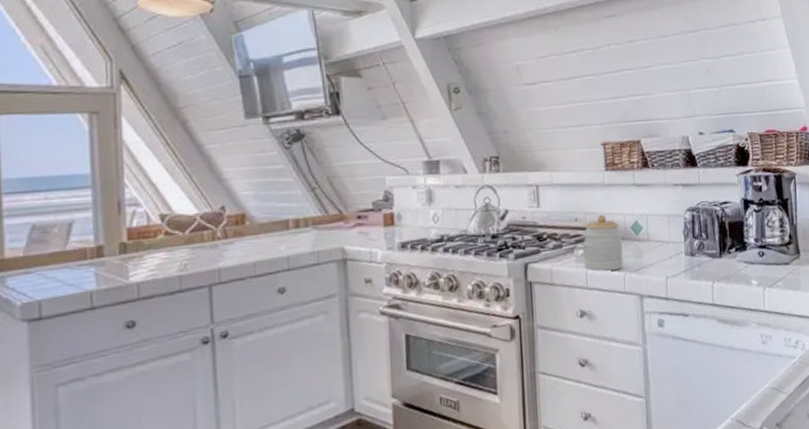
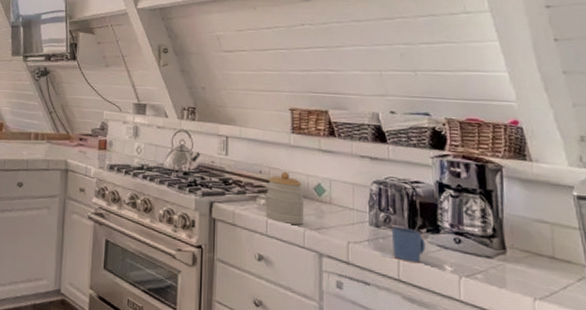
mug: none [704,250,735,286] -> present [391,226,426,264]

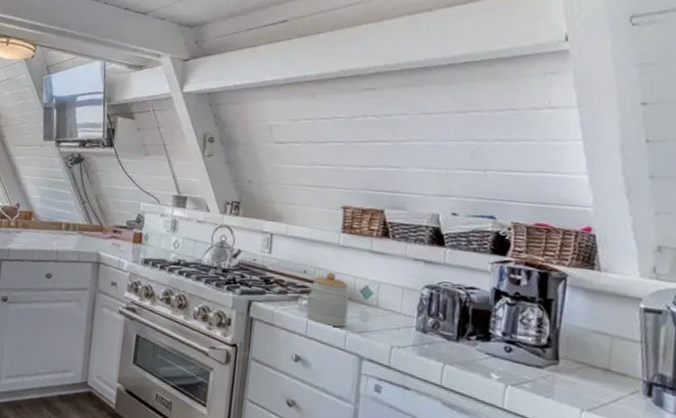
mug: present [391,226,426,264] -> none [437,332,474,371]

